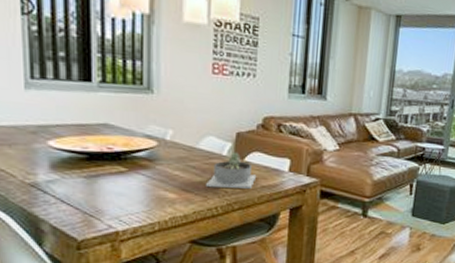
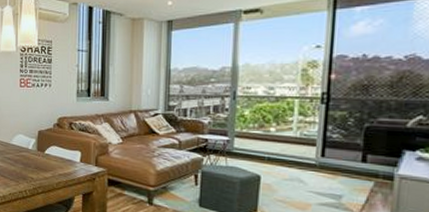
succulent planter: present [206,151,257,189] -> none [18,146,55,176]

